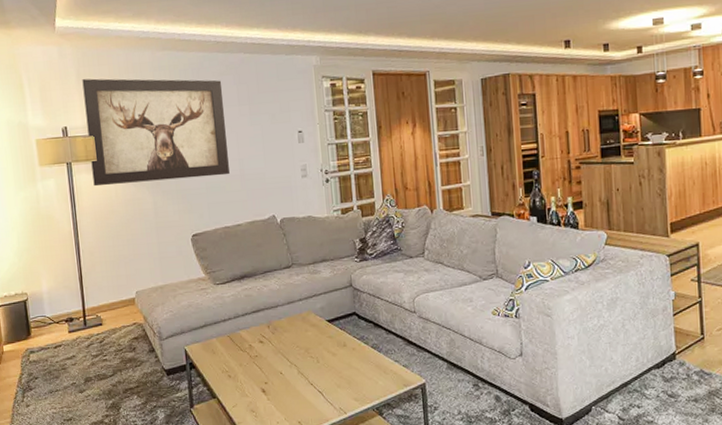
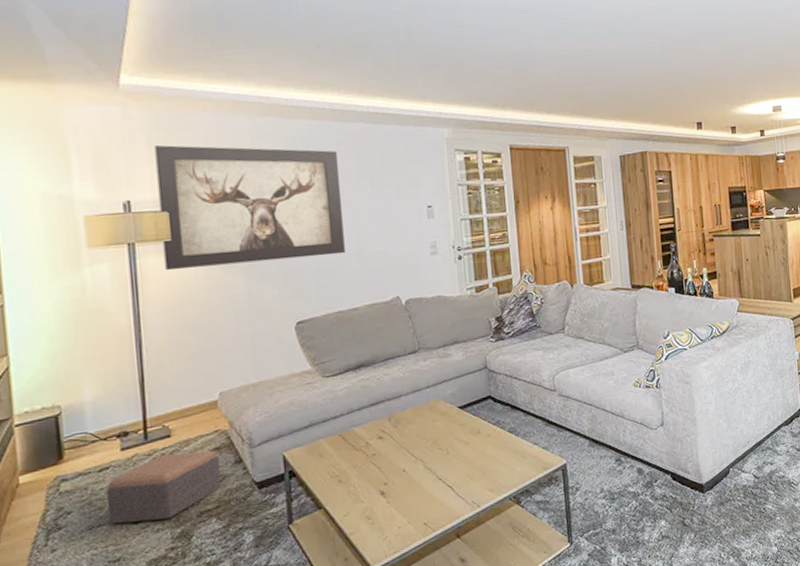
footstool: none [60,339,140,392] -> present [105,450,221,524]

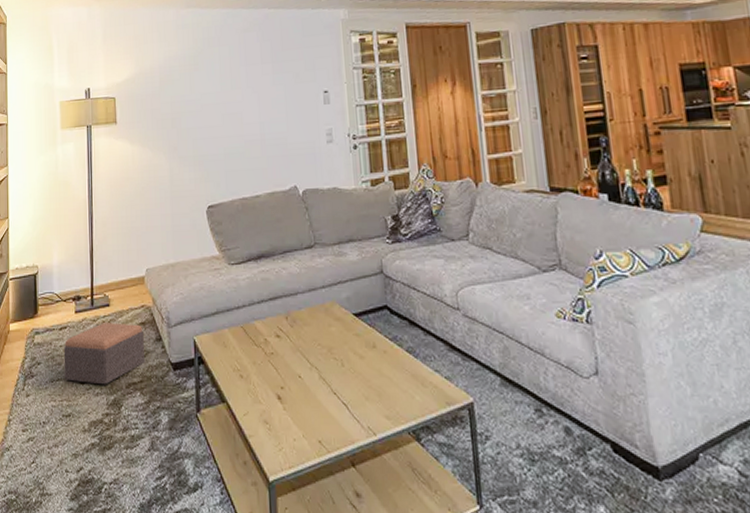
wall art: present [154,145,345,271] -> none [108,37,249,151]

